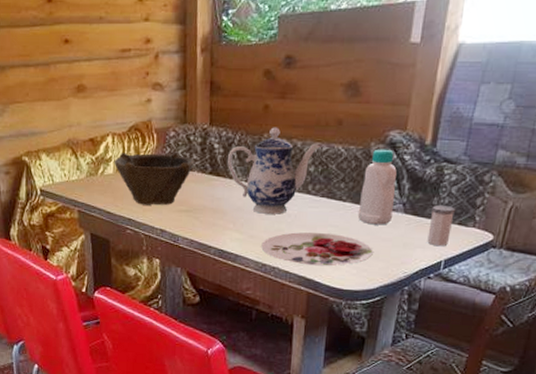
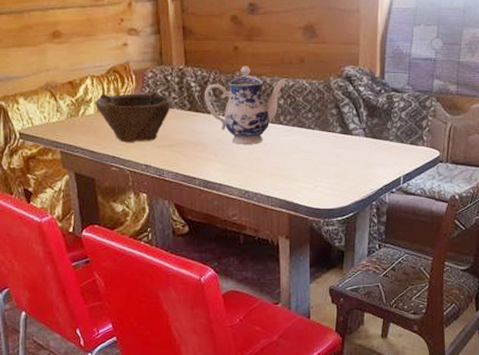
plate: present [261,232,373,267] -> none [243,159,343,189]
bottle: present [357,149,397,225] -> none [326,82,356,149]
salt shaker: present [427,206,456,246] -> none [387,129,407,163]

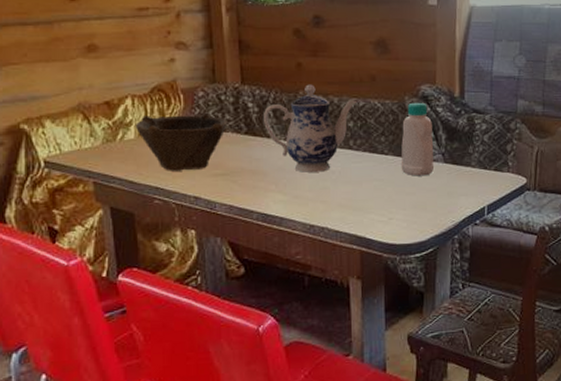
bottle: none [326,82,356,149] -> present [401,102,434,176]

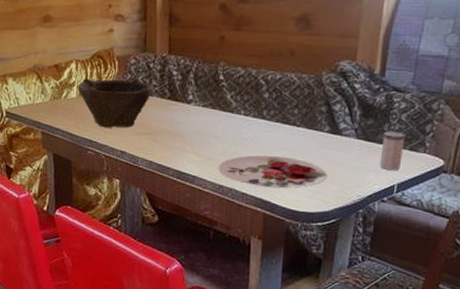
teapot: present [263,84,356,172] -> none [185,56,274,138]
plate: none [307,188,420,223] -> present [218,155,327,189]
bottle: present [401,102,434,176] -> none [311,77,348,150]
salt shaker: none [468,154,491,192] -> present [380,132,407,170]

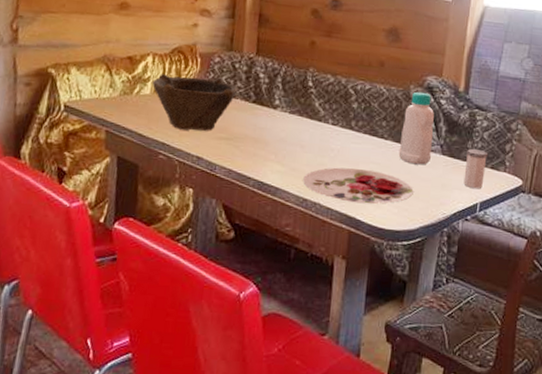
bottle: none [311,77,348,150] -> present [398,91,434,165]

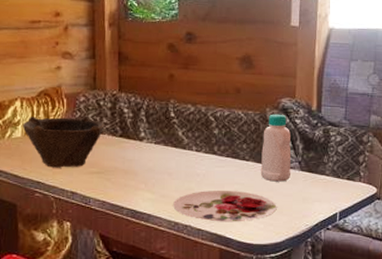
salt shaker: present [463,149,489,188] -> none [323,163,344,199]

